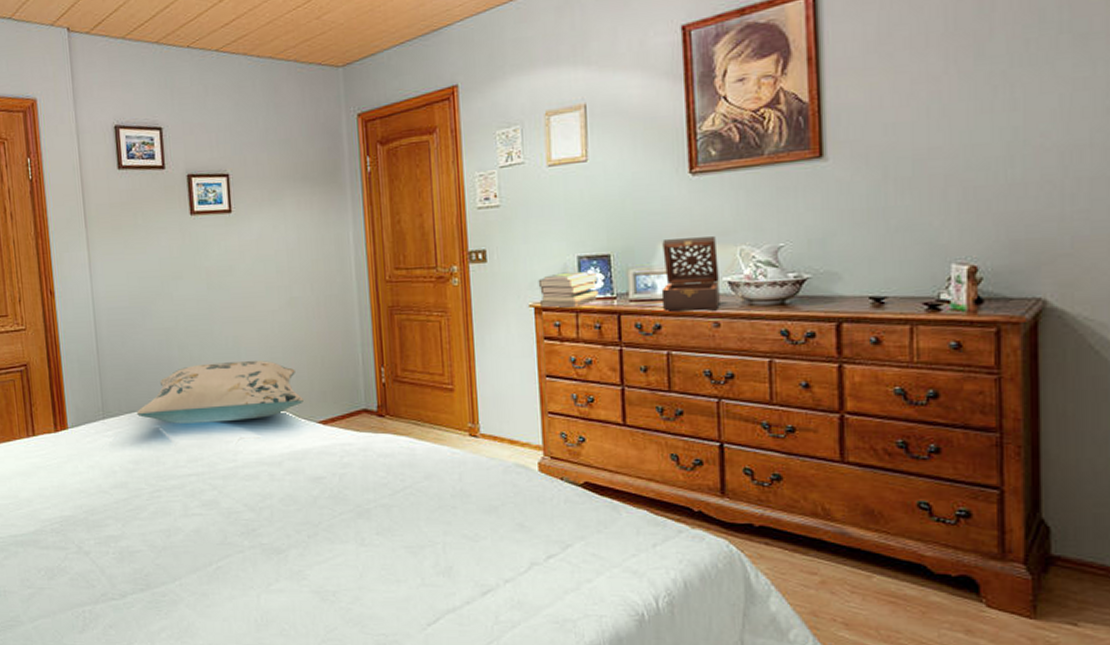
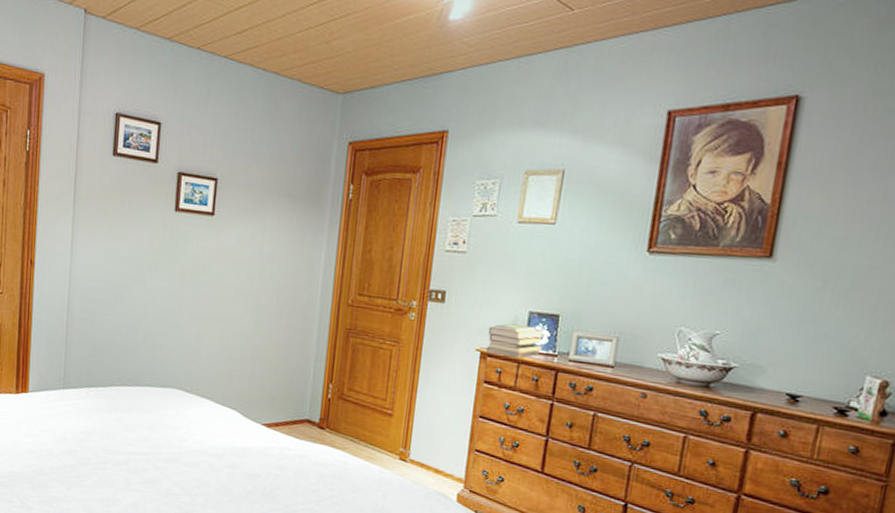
pillow: present [137,361,303,424] -> none [95,352,253,413]
jewelry box: present [661,236,720,312] -> none [598,310,659,383]

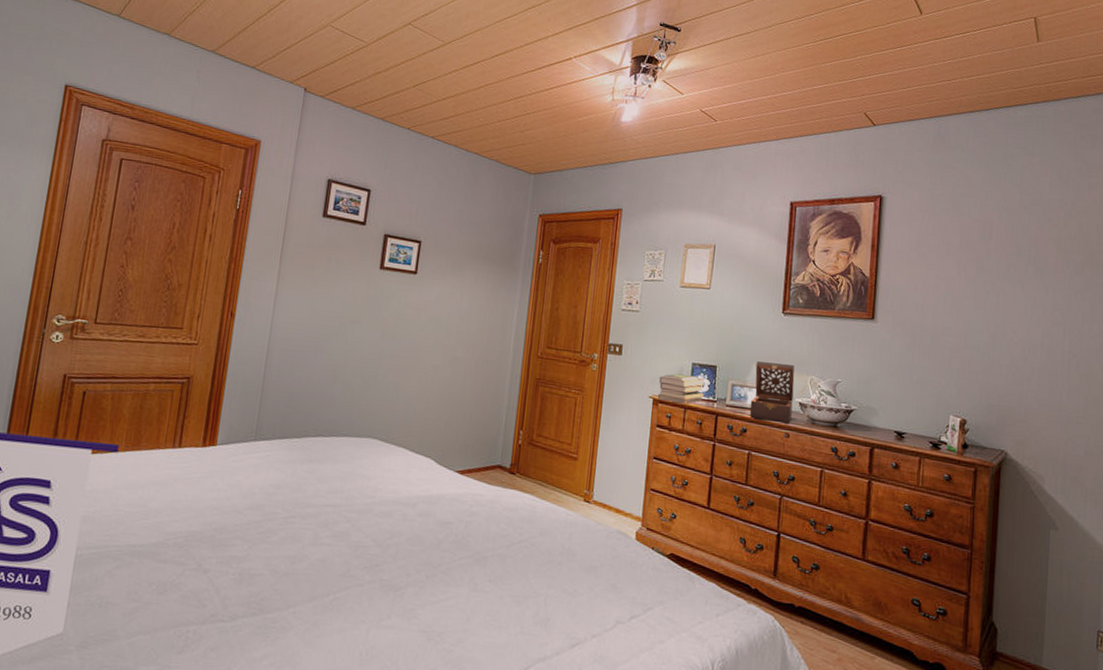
jewelry box: none [598,310,659,383] -> present [749,361,795,424]

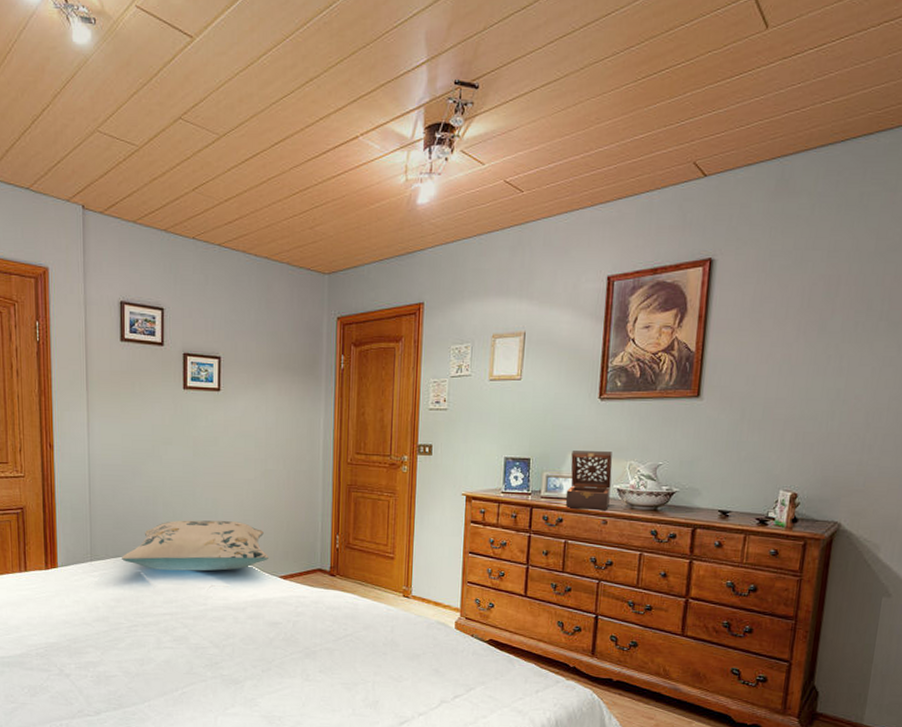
pillow: none [289,403,447,461] -> present [122,520,268,571]
books: present [658,373,704,405] -> none [471,469,518,500]

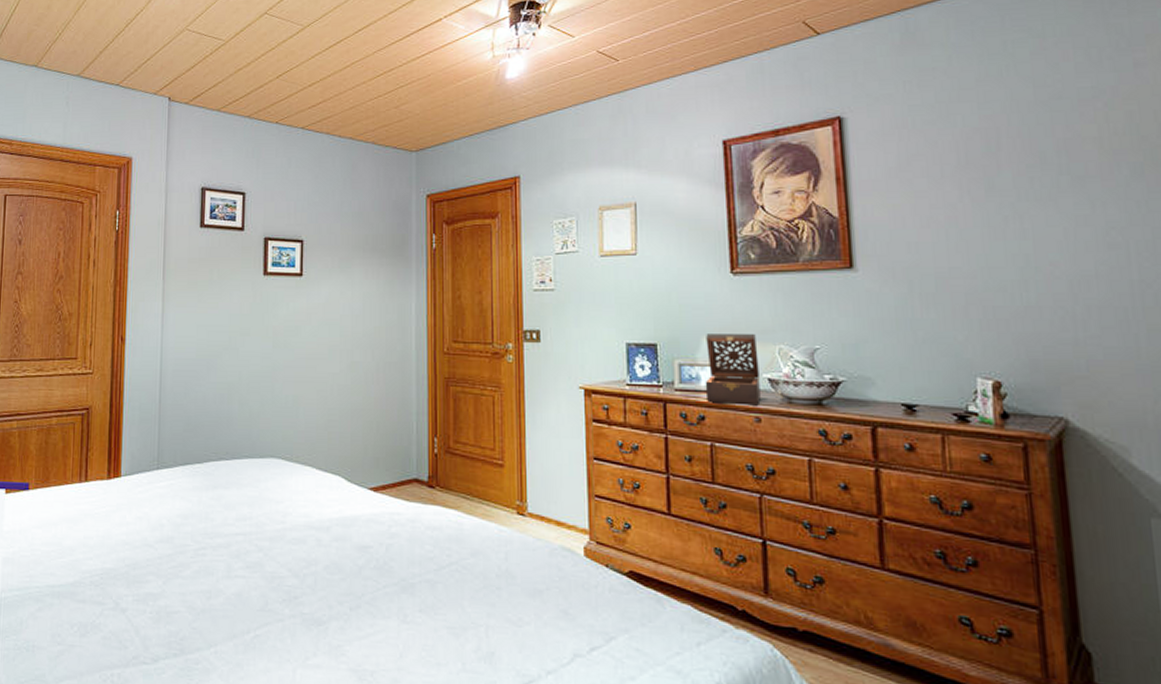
pillow: present [122,520,268,571] -> none [191,420,356,482]

